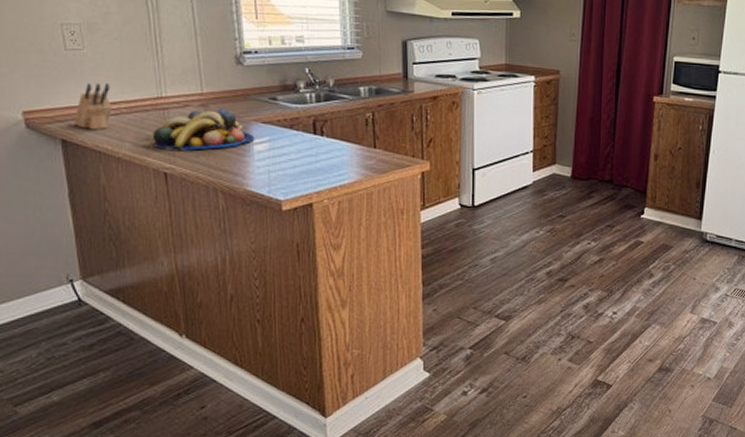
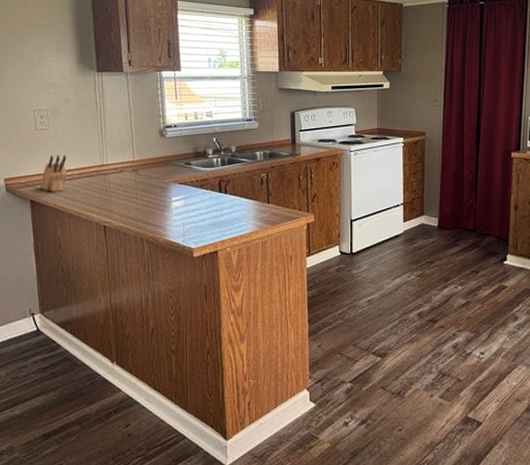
fruit bowl: present [153,108,255,151] -> none [96,172,173,207]

